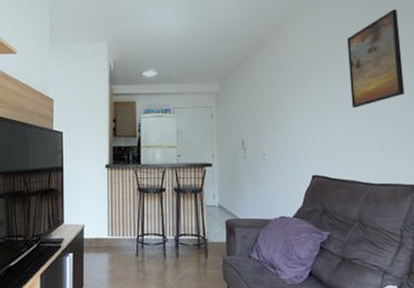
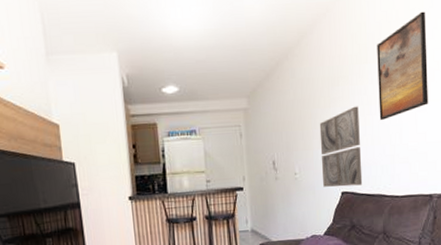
wall art: none [289,94,335,170] -> present [319,106,363,187]

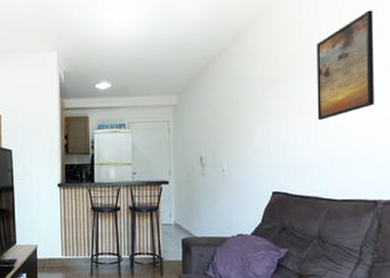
wall art: present [319,106,363,187] -> none [251,105,296,187]

